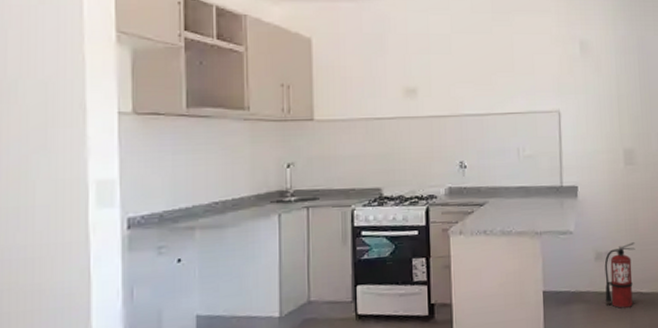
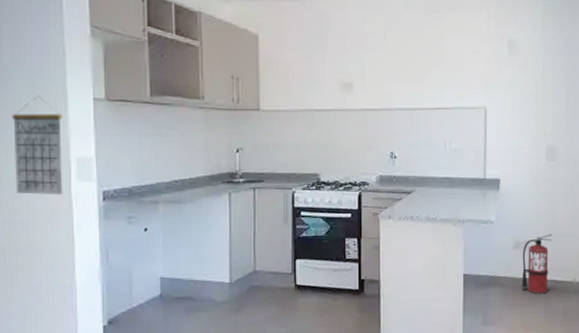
calendar: none [16,110,81,226] -> present [11,95,63,195]

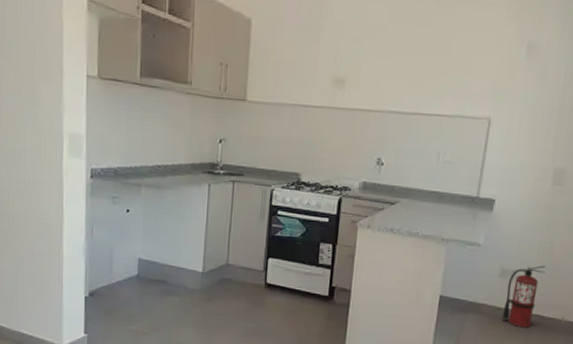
calendar: present [11,95,63,195] -> none [12,68,58,169]

